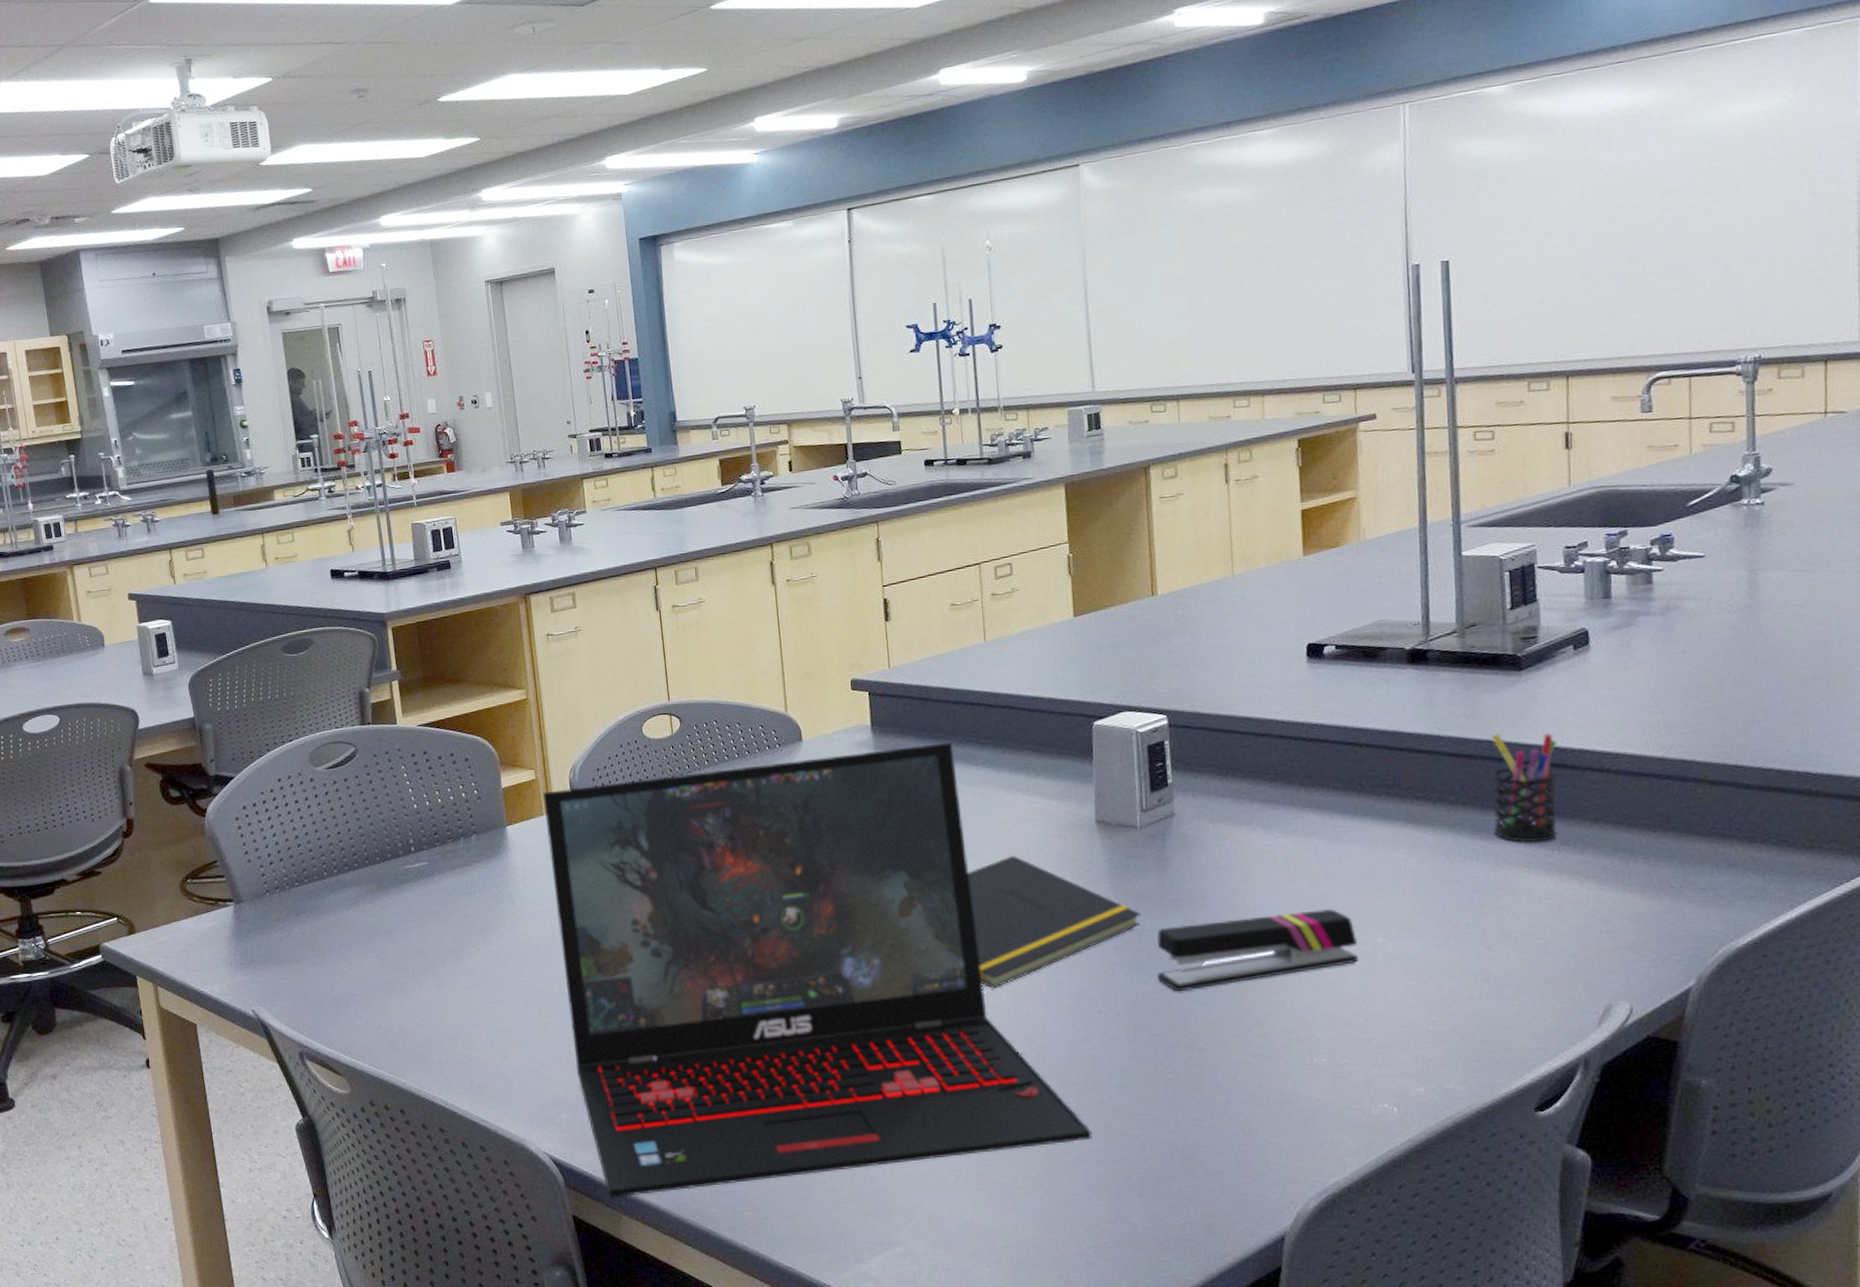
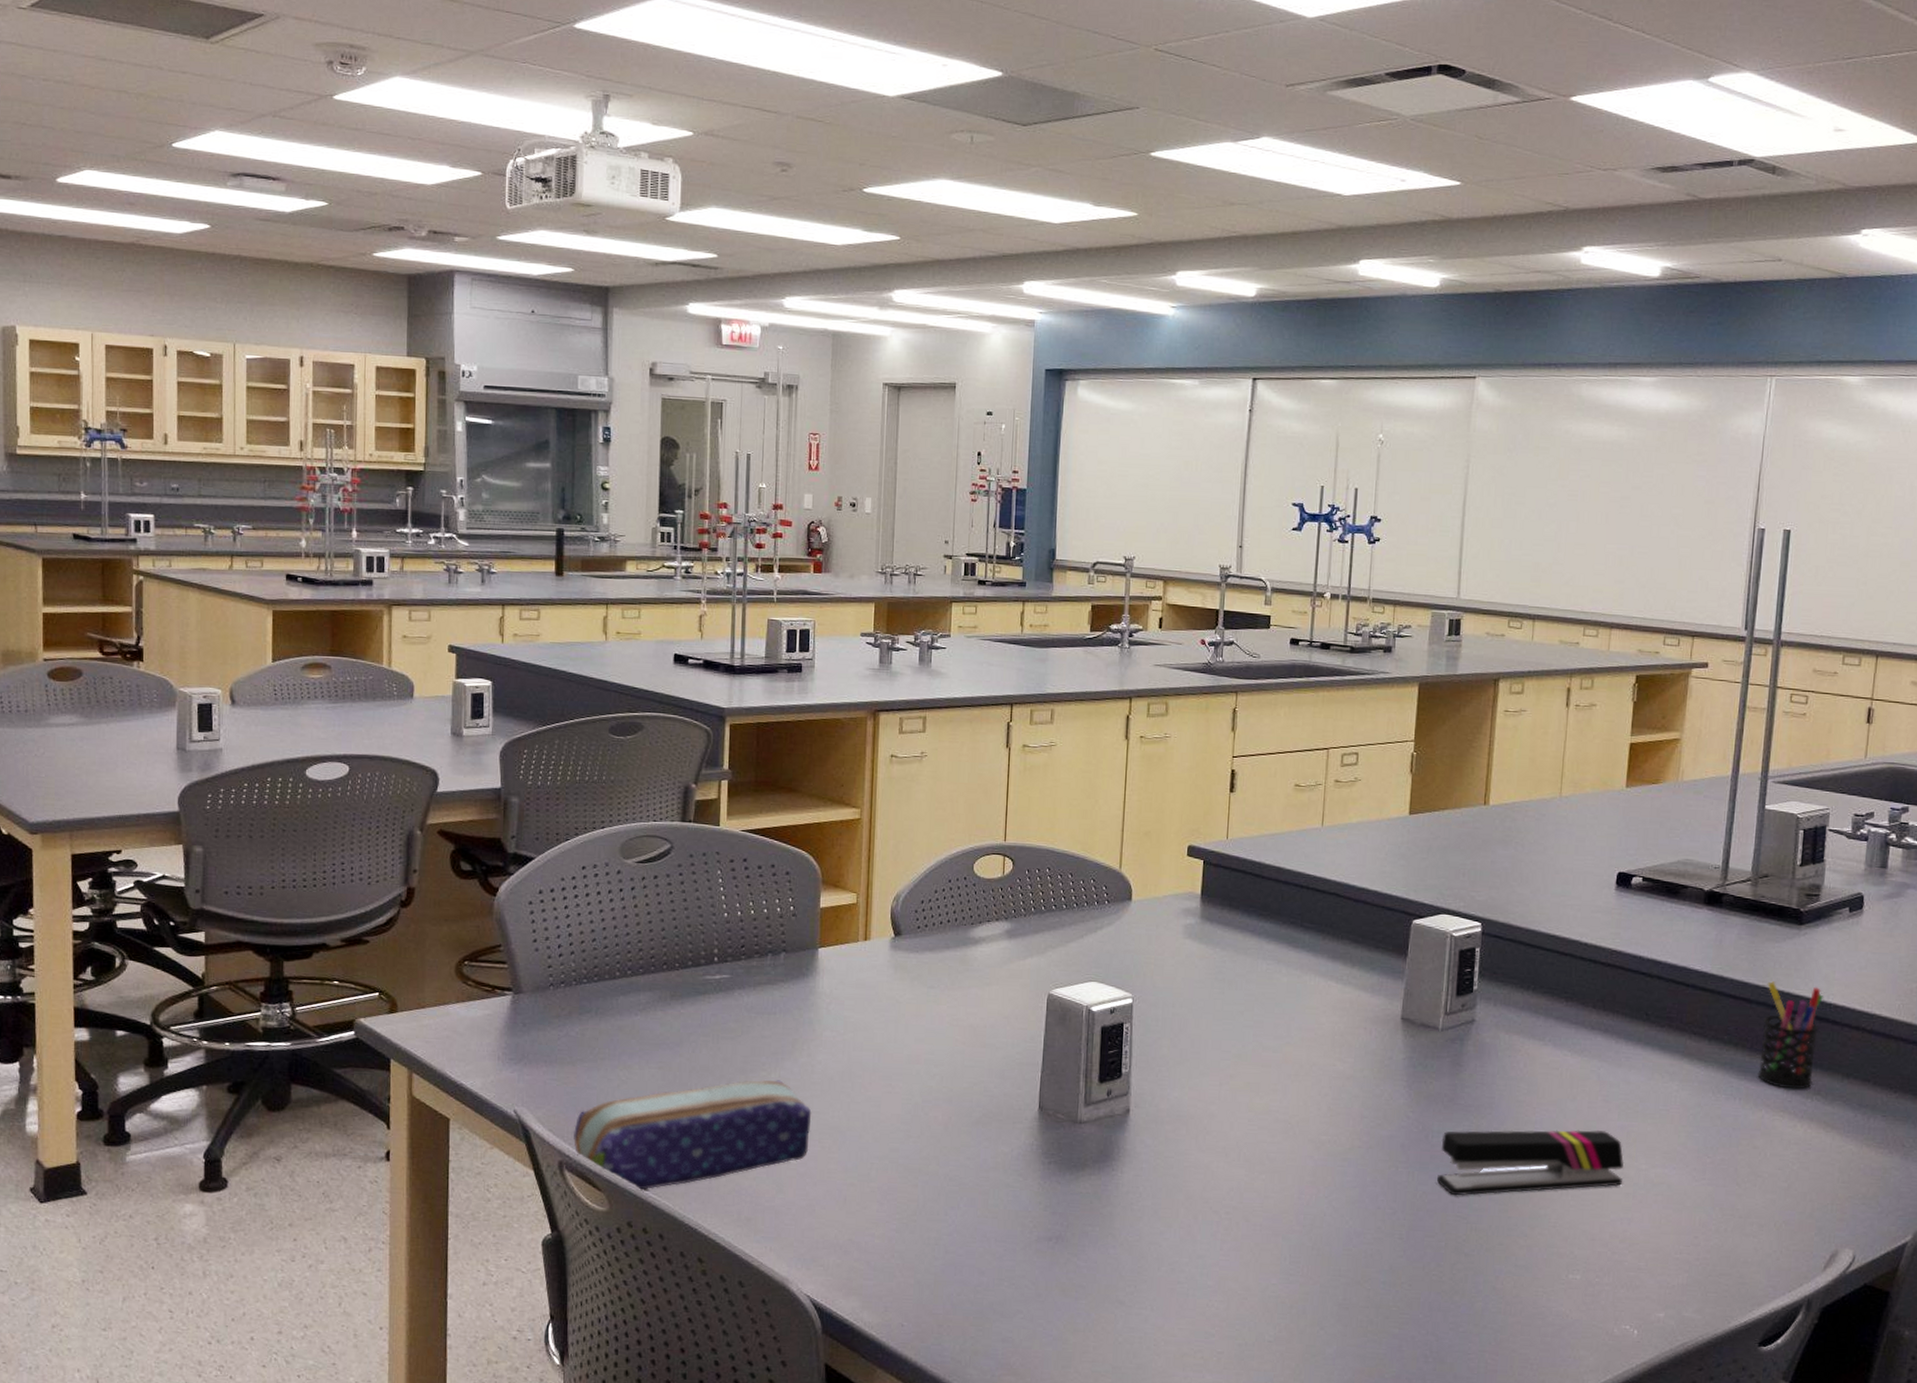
pencil case: none [308,954,527,1072] -> present [574,1079,812,1191]
laptop: present [543,742,1092,1198] -> none [852,917,1354,1349]
notepad: present [967,855,1141,989] -> none [1270,1042,1430,1173]

